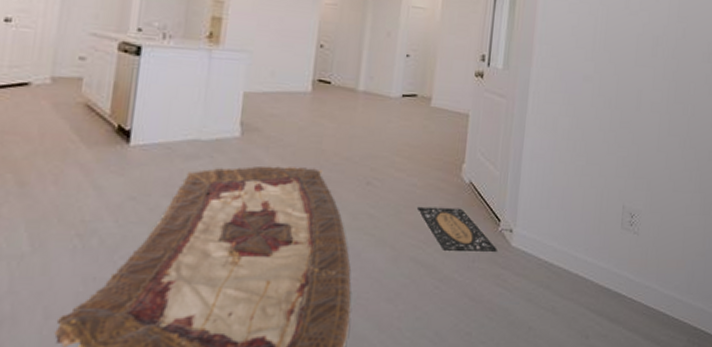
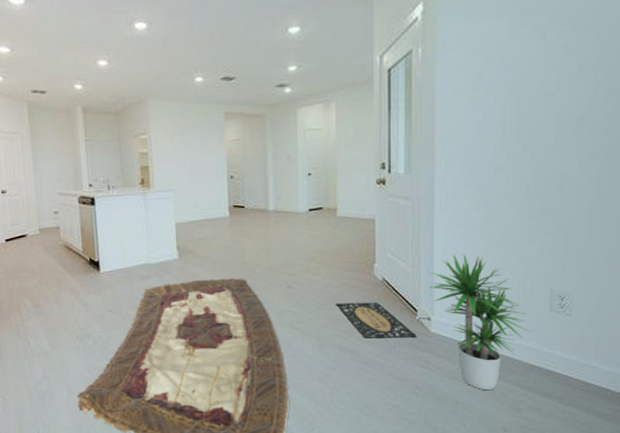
potted plant: none [514,161,603,315] -> present [428,254,530,391]

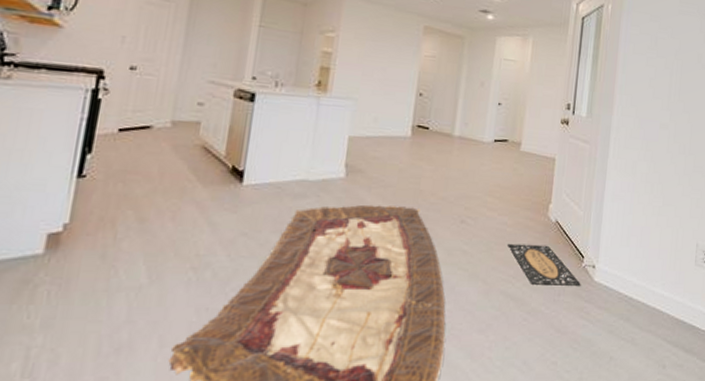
potted plant: present [428,254,530,391] -> none [596,202,678,346]

